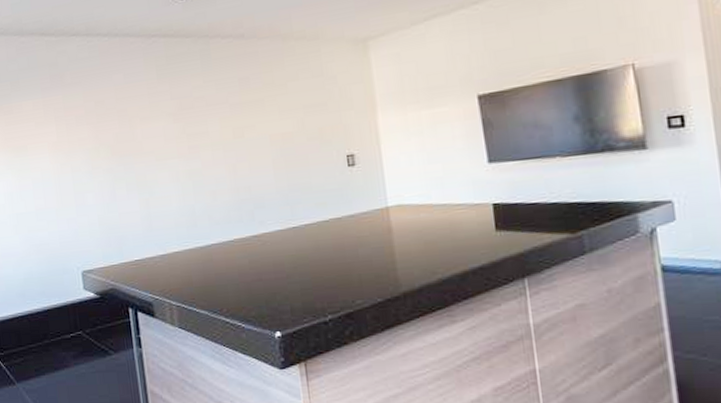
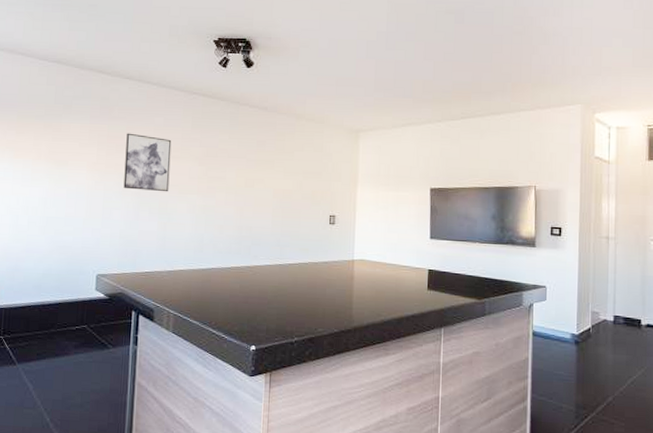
wall art: none [85,98,144,167] -> present [123,133,172,192]

